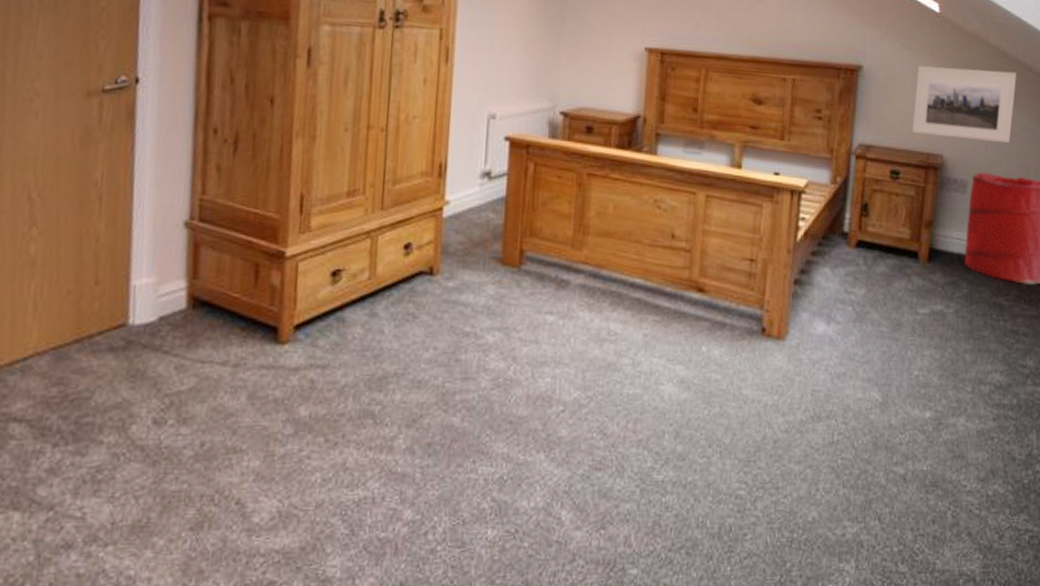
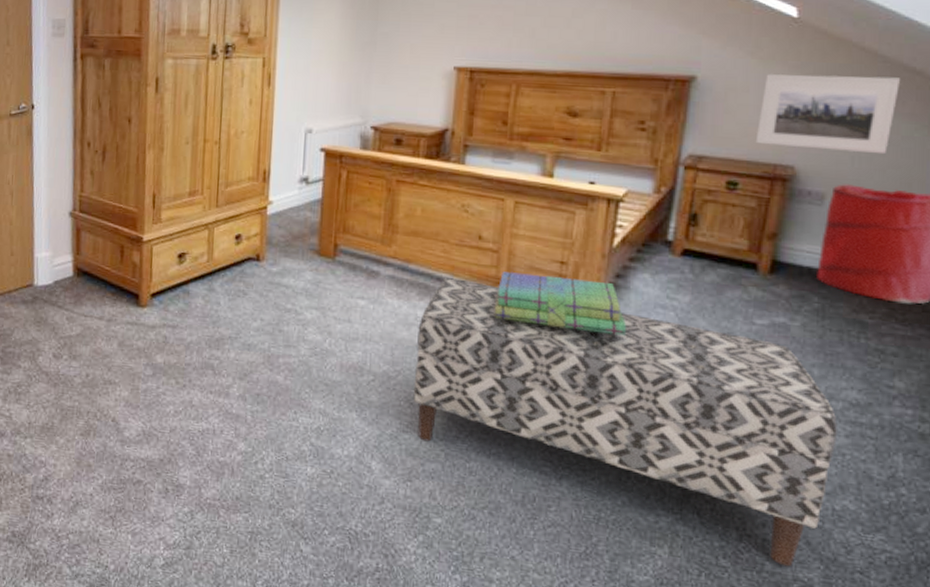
bench: none [606,283,987,562] -> present [413,278,837,567]
stack of books: none [688,273,810,335] -> present [494,271,626,336]

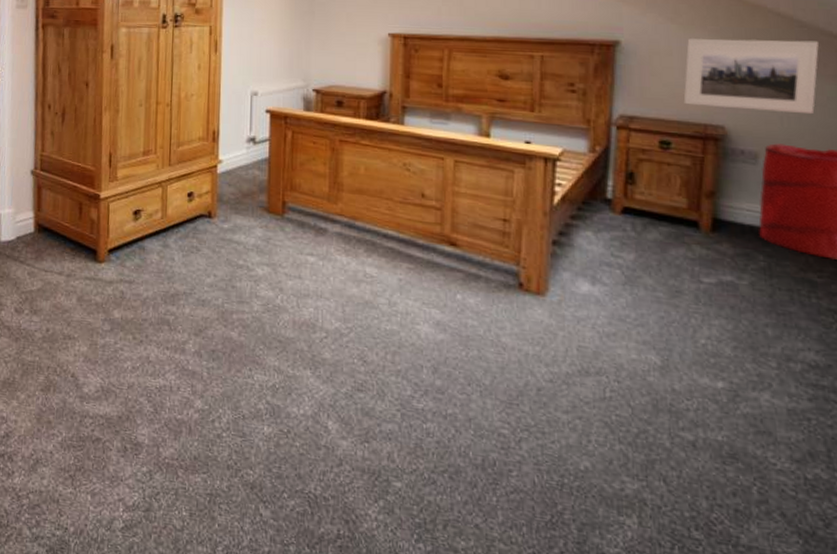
bench: present [413,278,837,567] -> none [366,235,800,541]
stack of books: present [494,271,626,336] -> none [441,229,573,293]

